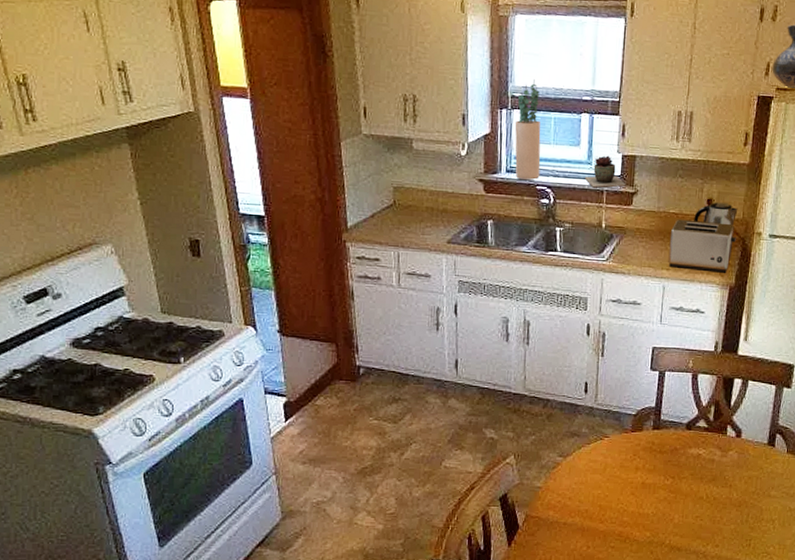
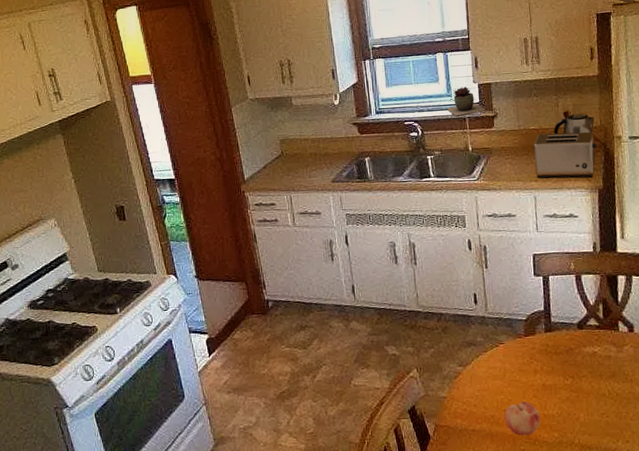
vase: present [514,79,541,181] -> none [377,31,406,119]
fruit: none [598,498,635,532] -> present [504,401,541,436]

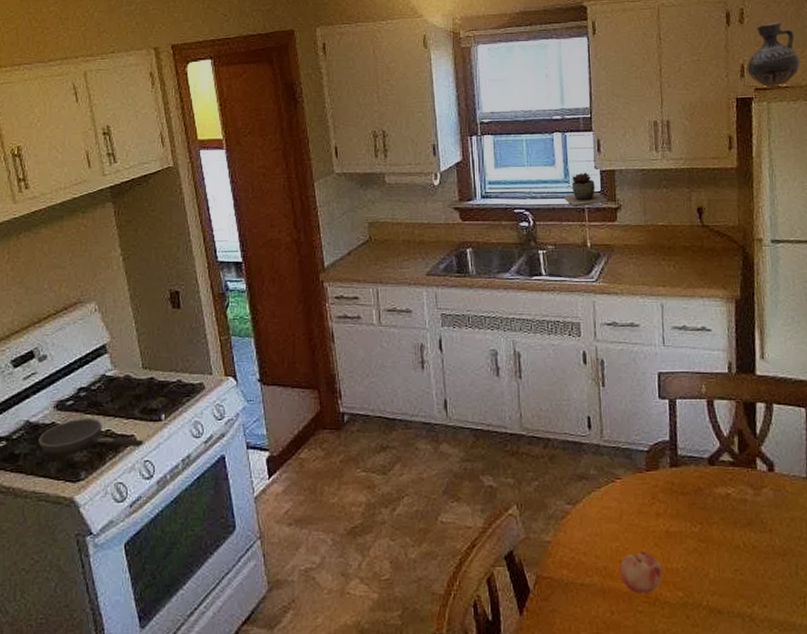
frying pan: none [17,314,103,345] -> present [38,418,143,455]
toaster: present [533,131,598,180] -> none [661,231,735,287]
kettle: present [554,112,595,135] -> none [685,209,733,234]

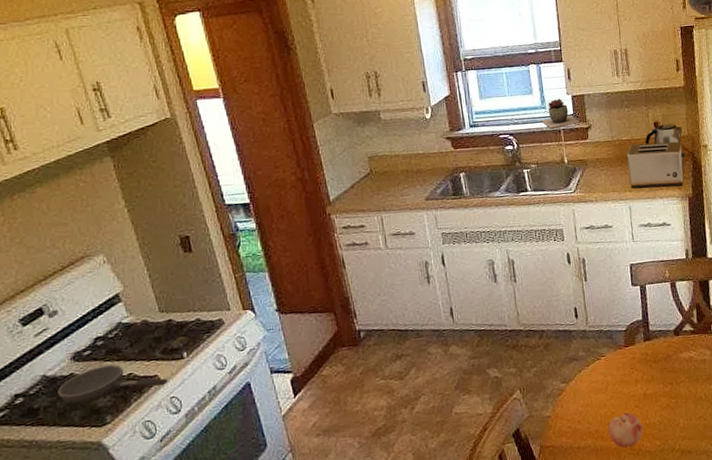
toaster: none [661,231,735,287] -> present [626,141,686,190]
kettle: none [685,209,733,234] -> present [645,123,683,145]

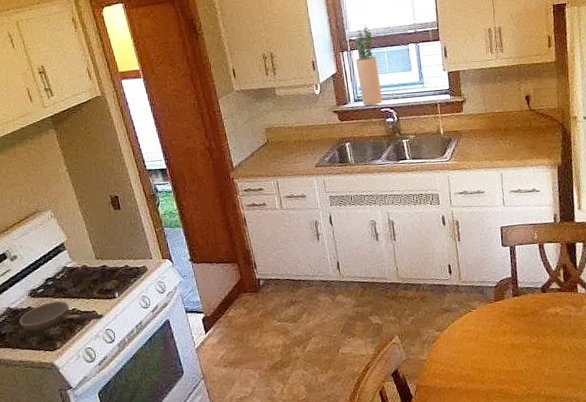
vase: none [469,42,501,133] -> present [354,24,383,106]
succulent plant: present [541,98,580,130] -> none [419,74,455,104]
fruit: present [608,412,643,448] -> none [478,360,510,391]
toaster: present [626,141,686,190] -> none [498,113,556,158]
kettle: present [645,123,683,145] -> none [517,96,553,117]

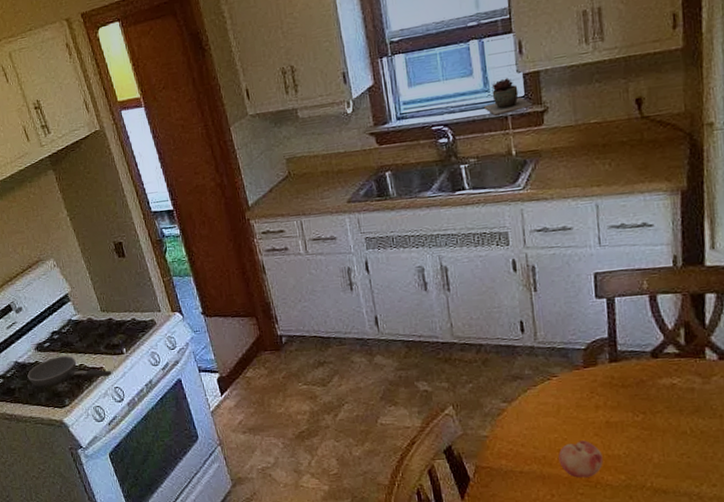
vase: present [354,24,383,106] -> none [396,19,434,125]
succulent plant: none [419,74,455,104] -> present [483,78,533,117]
fruit: none [478,360,510,391] -> present [558,440,603,478]

